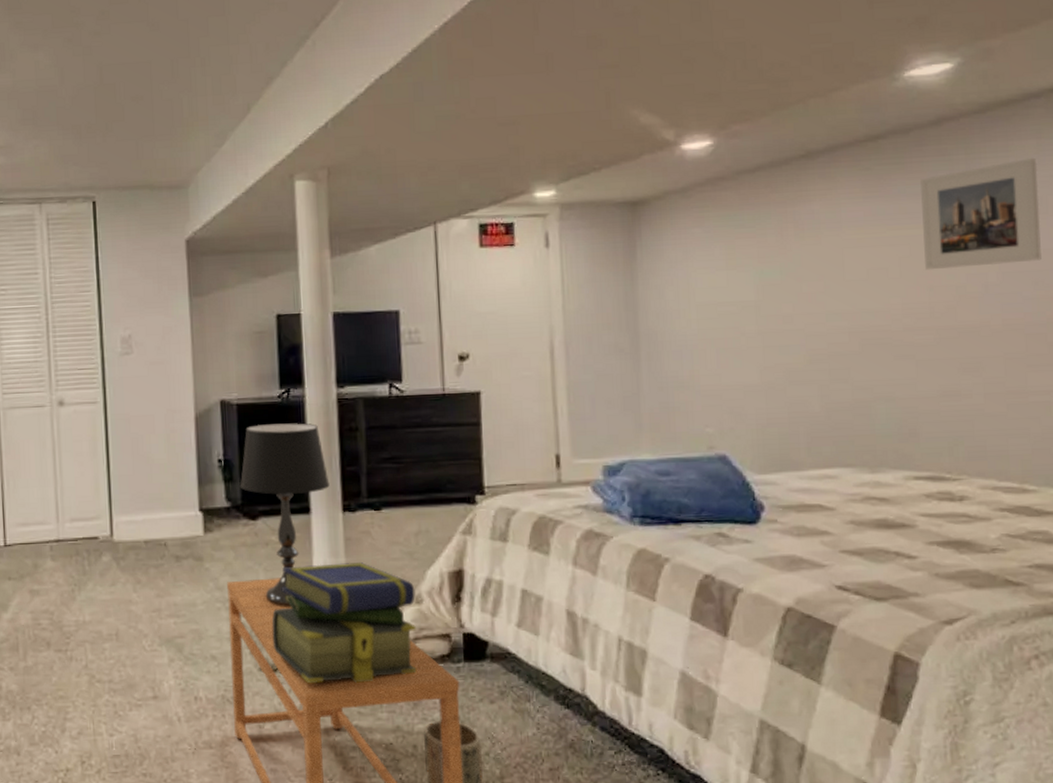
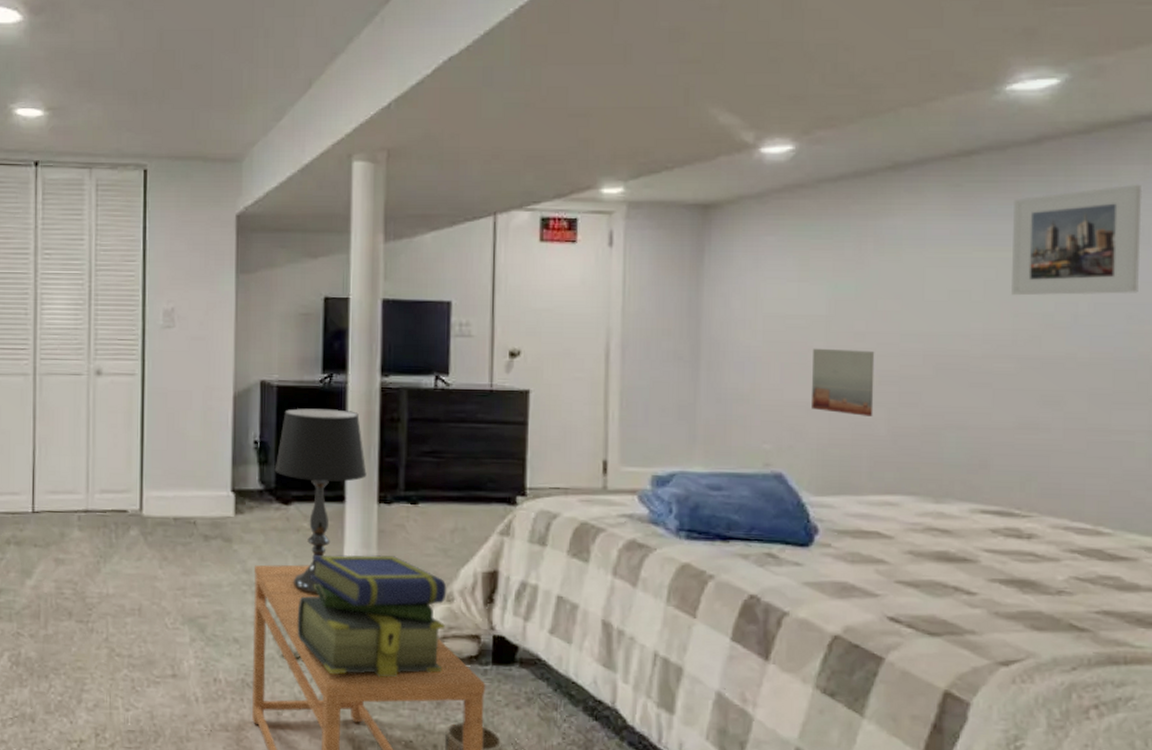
wall art: none [746,331,807,395] -> present [812,348,875,416]

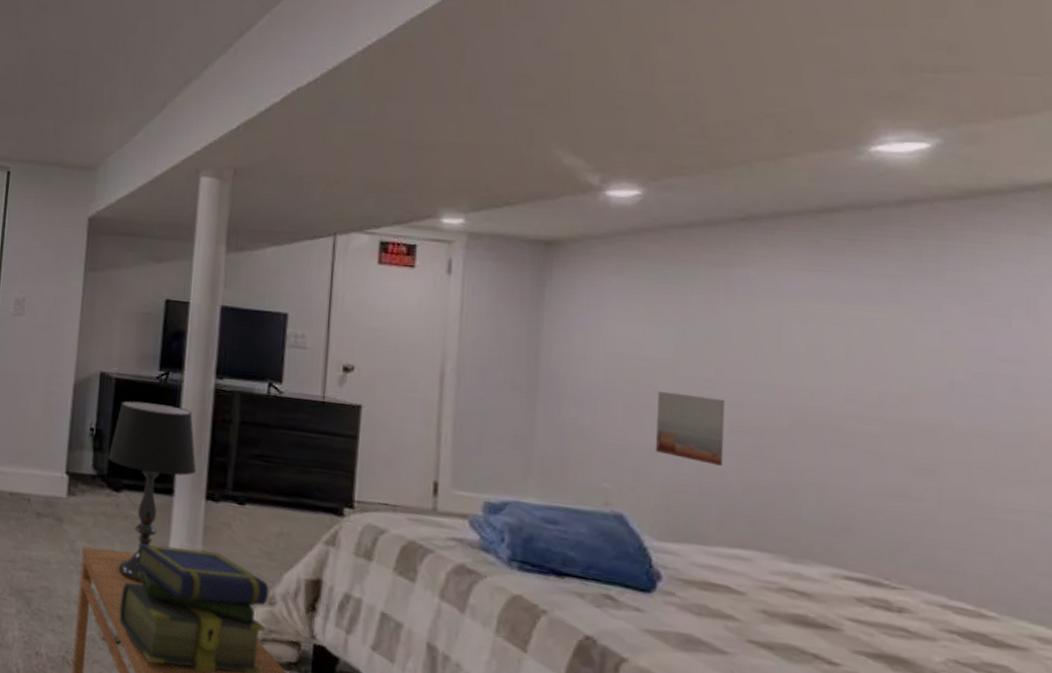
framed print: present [1011,184,1143,296] -> none [878,254,1027,366]

